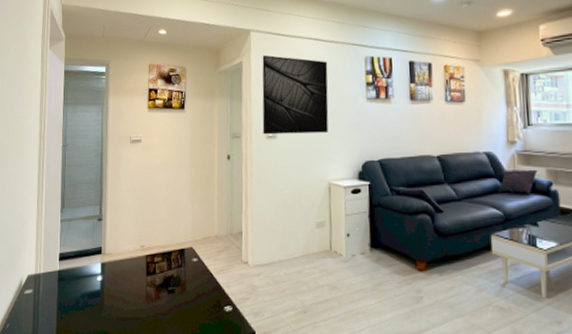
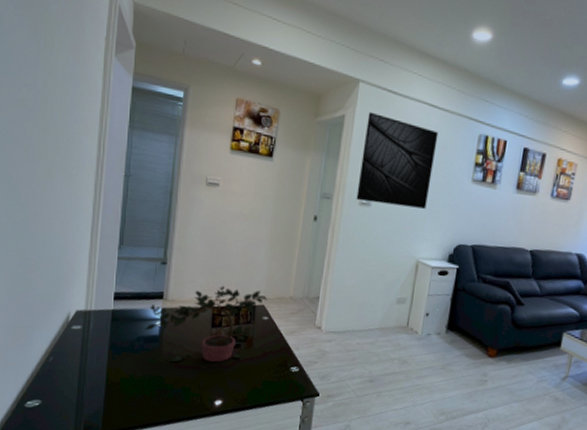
potted plant: none [87,233,195,316] -> present [145,285,268,362]

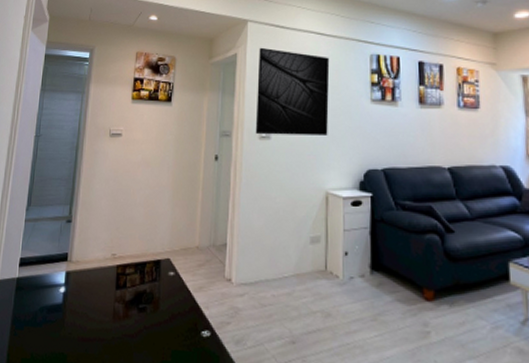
potted plant: present [145,285,268,362] -> none [48,240,173,335]

